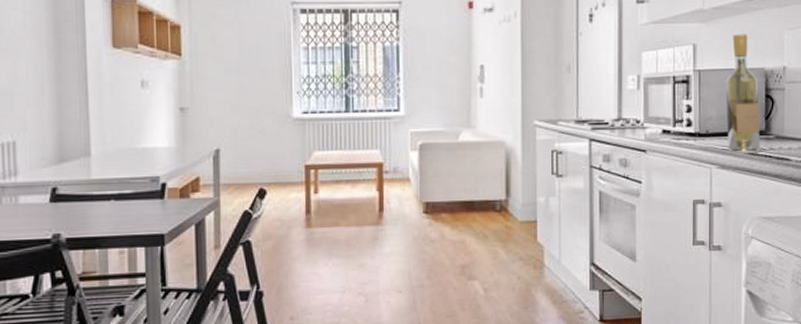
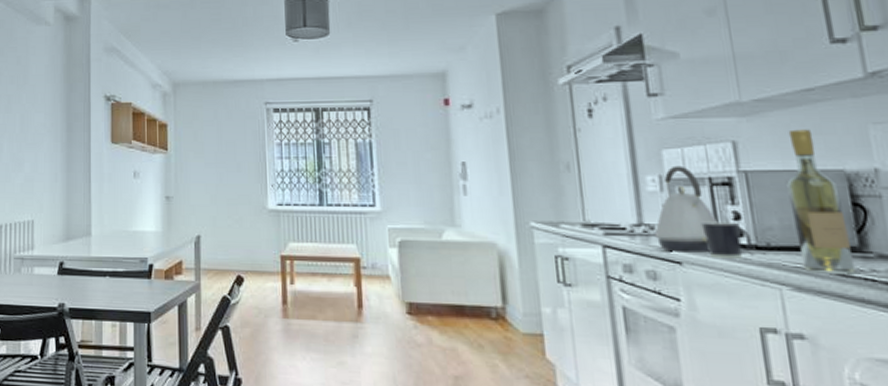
kettle: none [629,66,676,142] -> present [654,165,719,253]
mug: none [663,114,696,146] -> present [701,221,752,260]

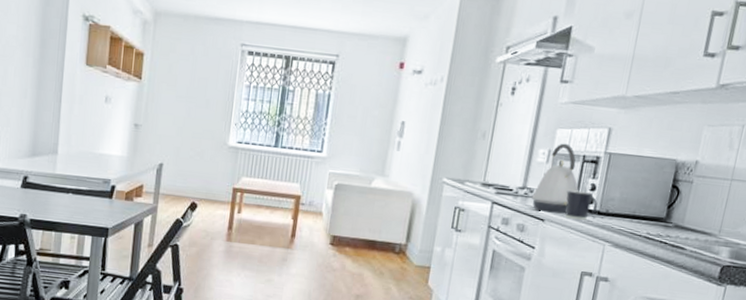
bottle: present [786,129,857,274] -> none [624,123,668,238]

